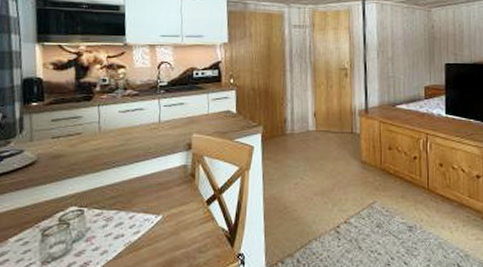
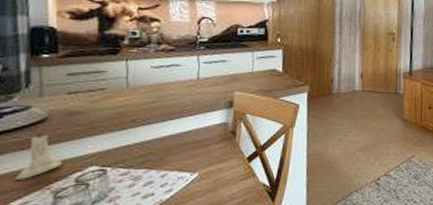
candle: none [12,170,48,218] -> present [15,128,63,180]

